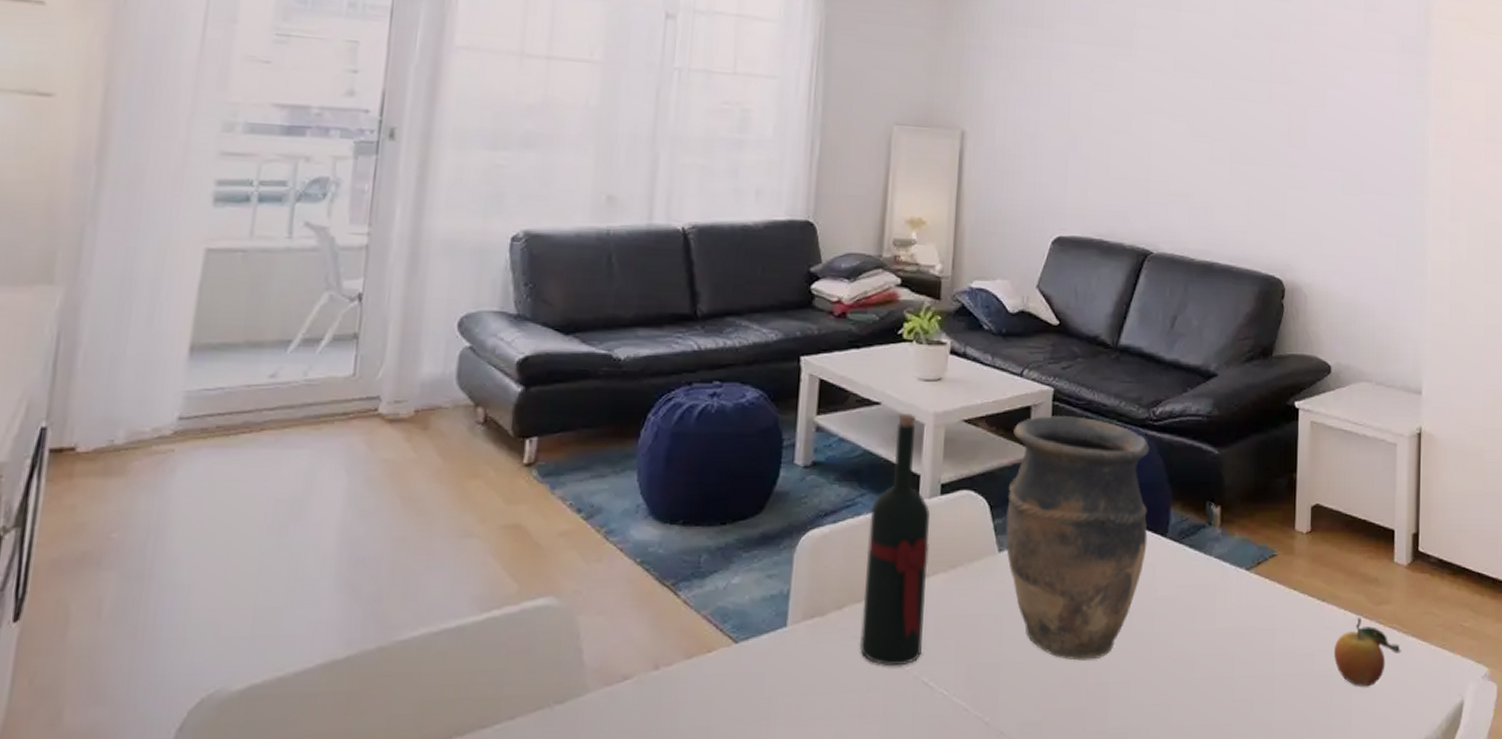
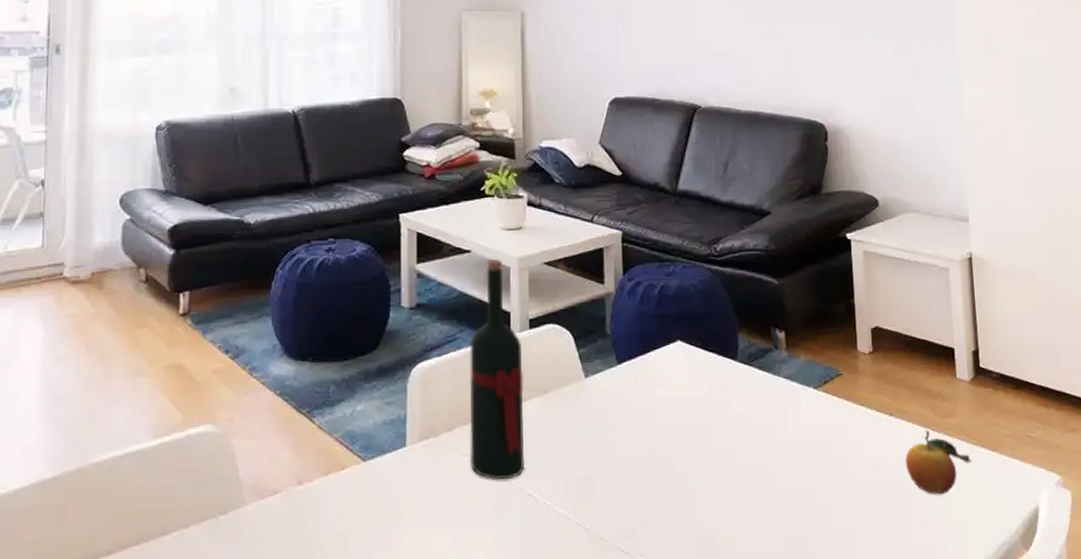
vase: present [1005,415,1150,661] -> none [588,254,719,473]

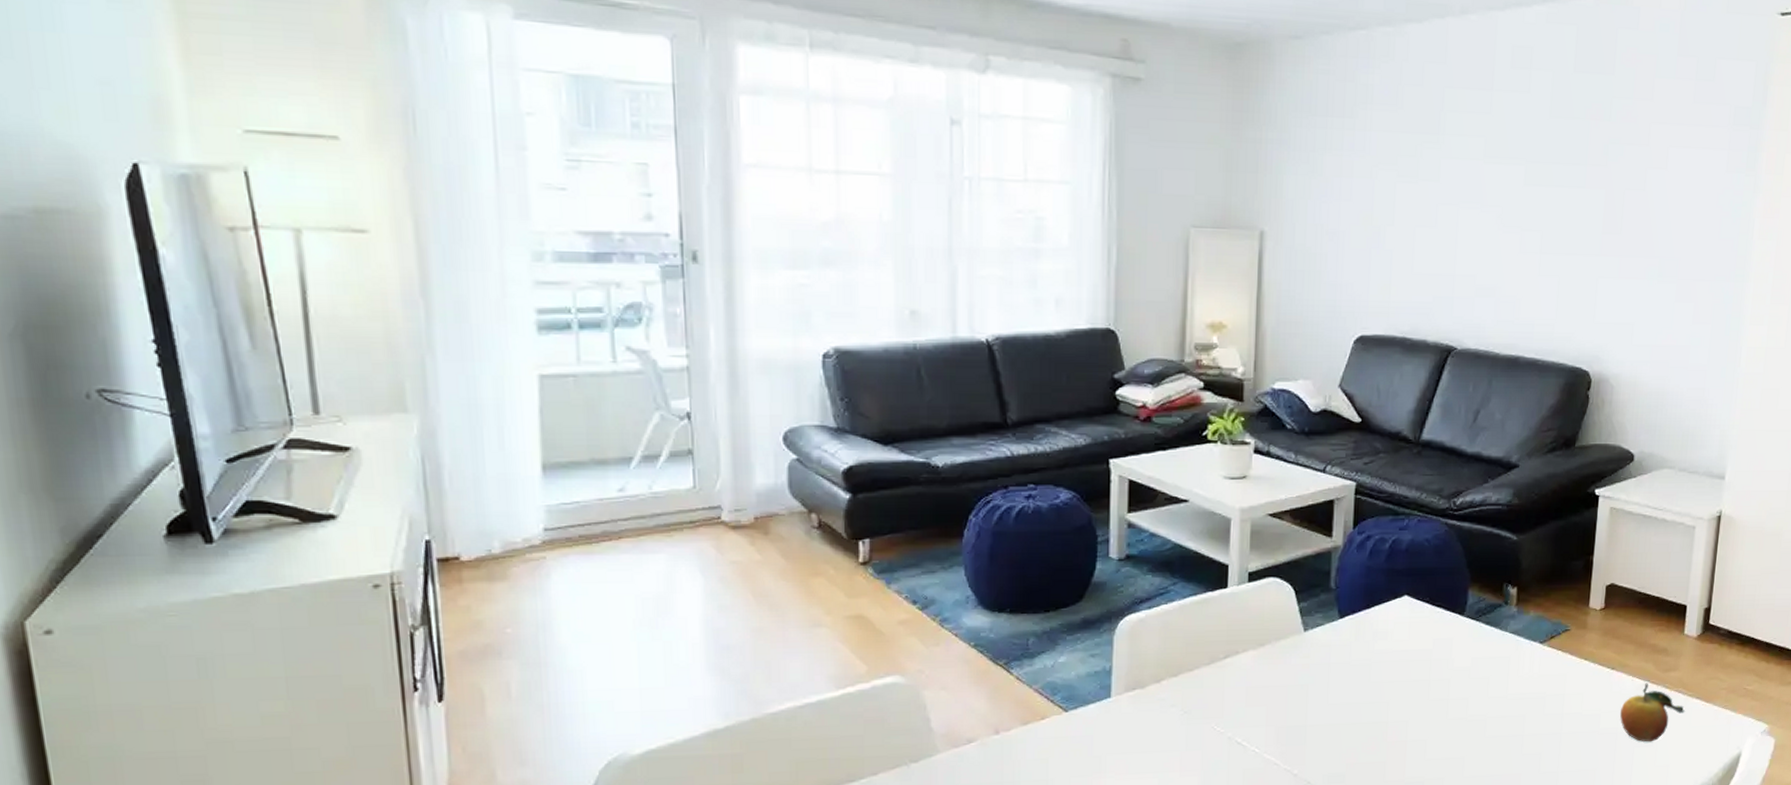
wine bottle: present [469,259,524,480] -> none [1177,510,1239,729]

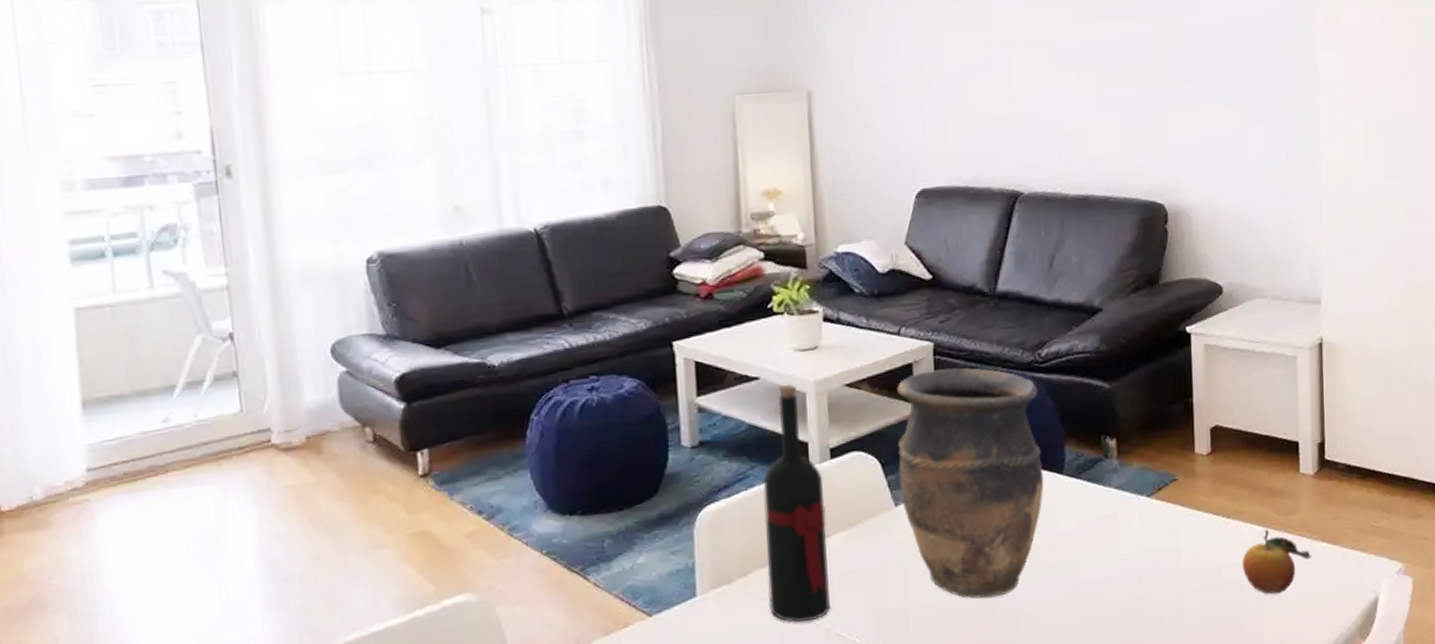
wine bottle: none [1177,510,1239,729] -> present [763,385,830,622]
vase: none [1310,507,1450,723] -> present [897,368,1044,599]

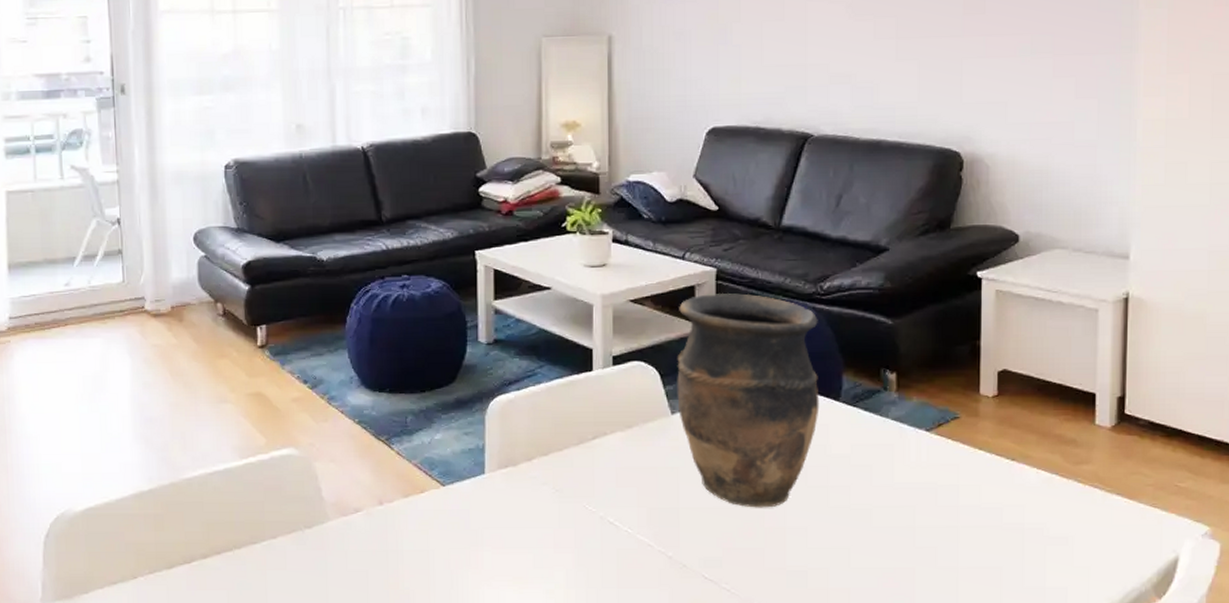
wine bottle: present [763,385,830,622] -> none [549,296,606,508]
fruit: present [1242,529,1312,594] -> none [1025,476,1105,541]

